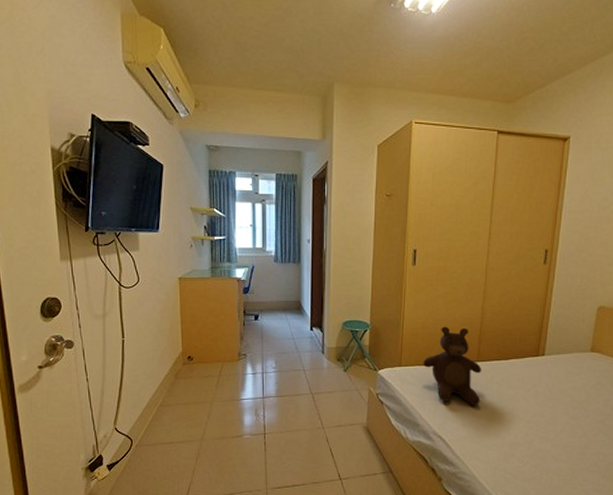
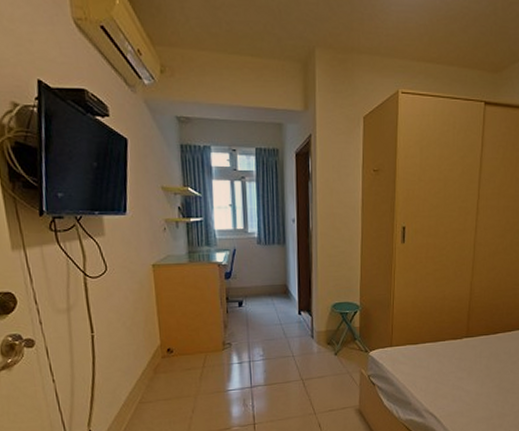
teddy bear: present [423,326,482,407] -> none [414,304,471,382]

